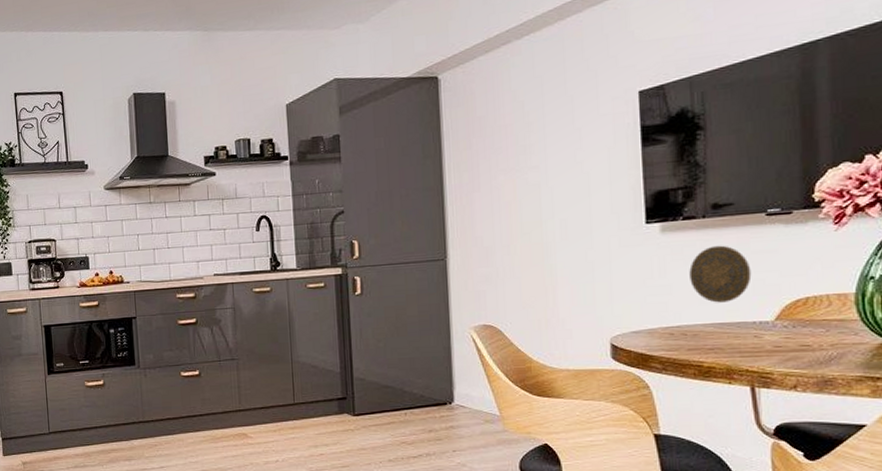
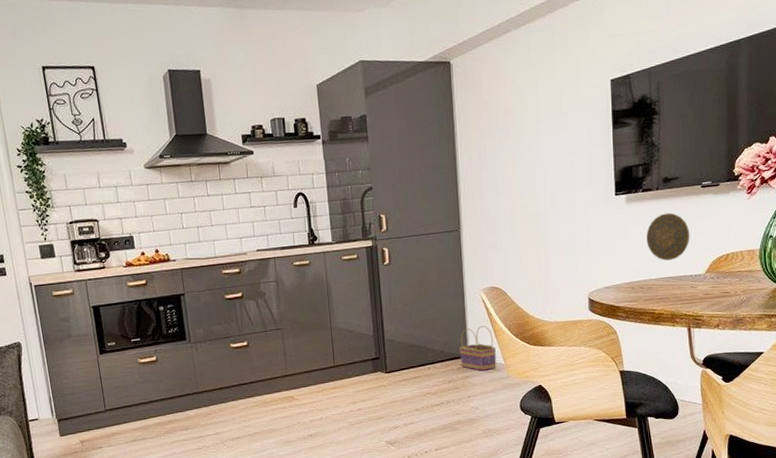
basket: none [443,369,490,421] -> present [460,326,497,371]

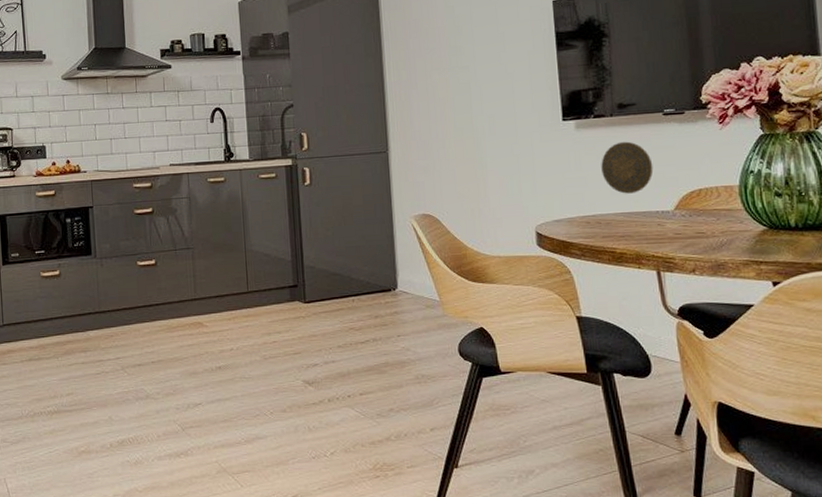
basket: present [460,326,497,371] -> none [388,256,430,307]

